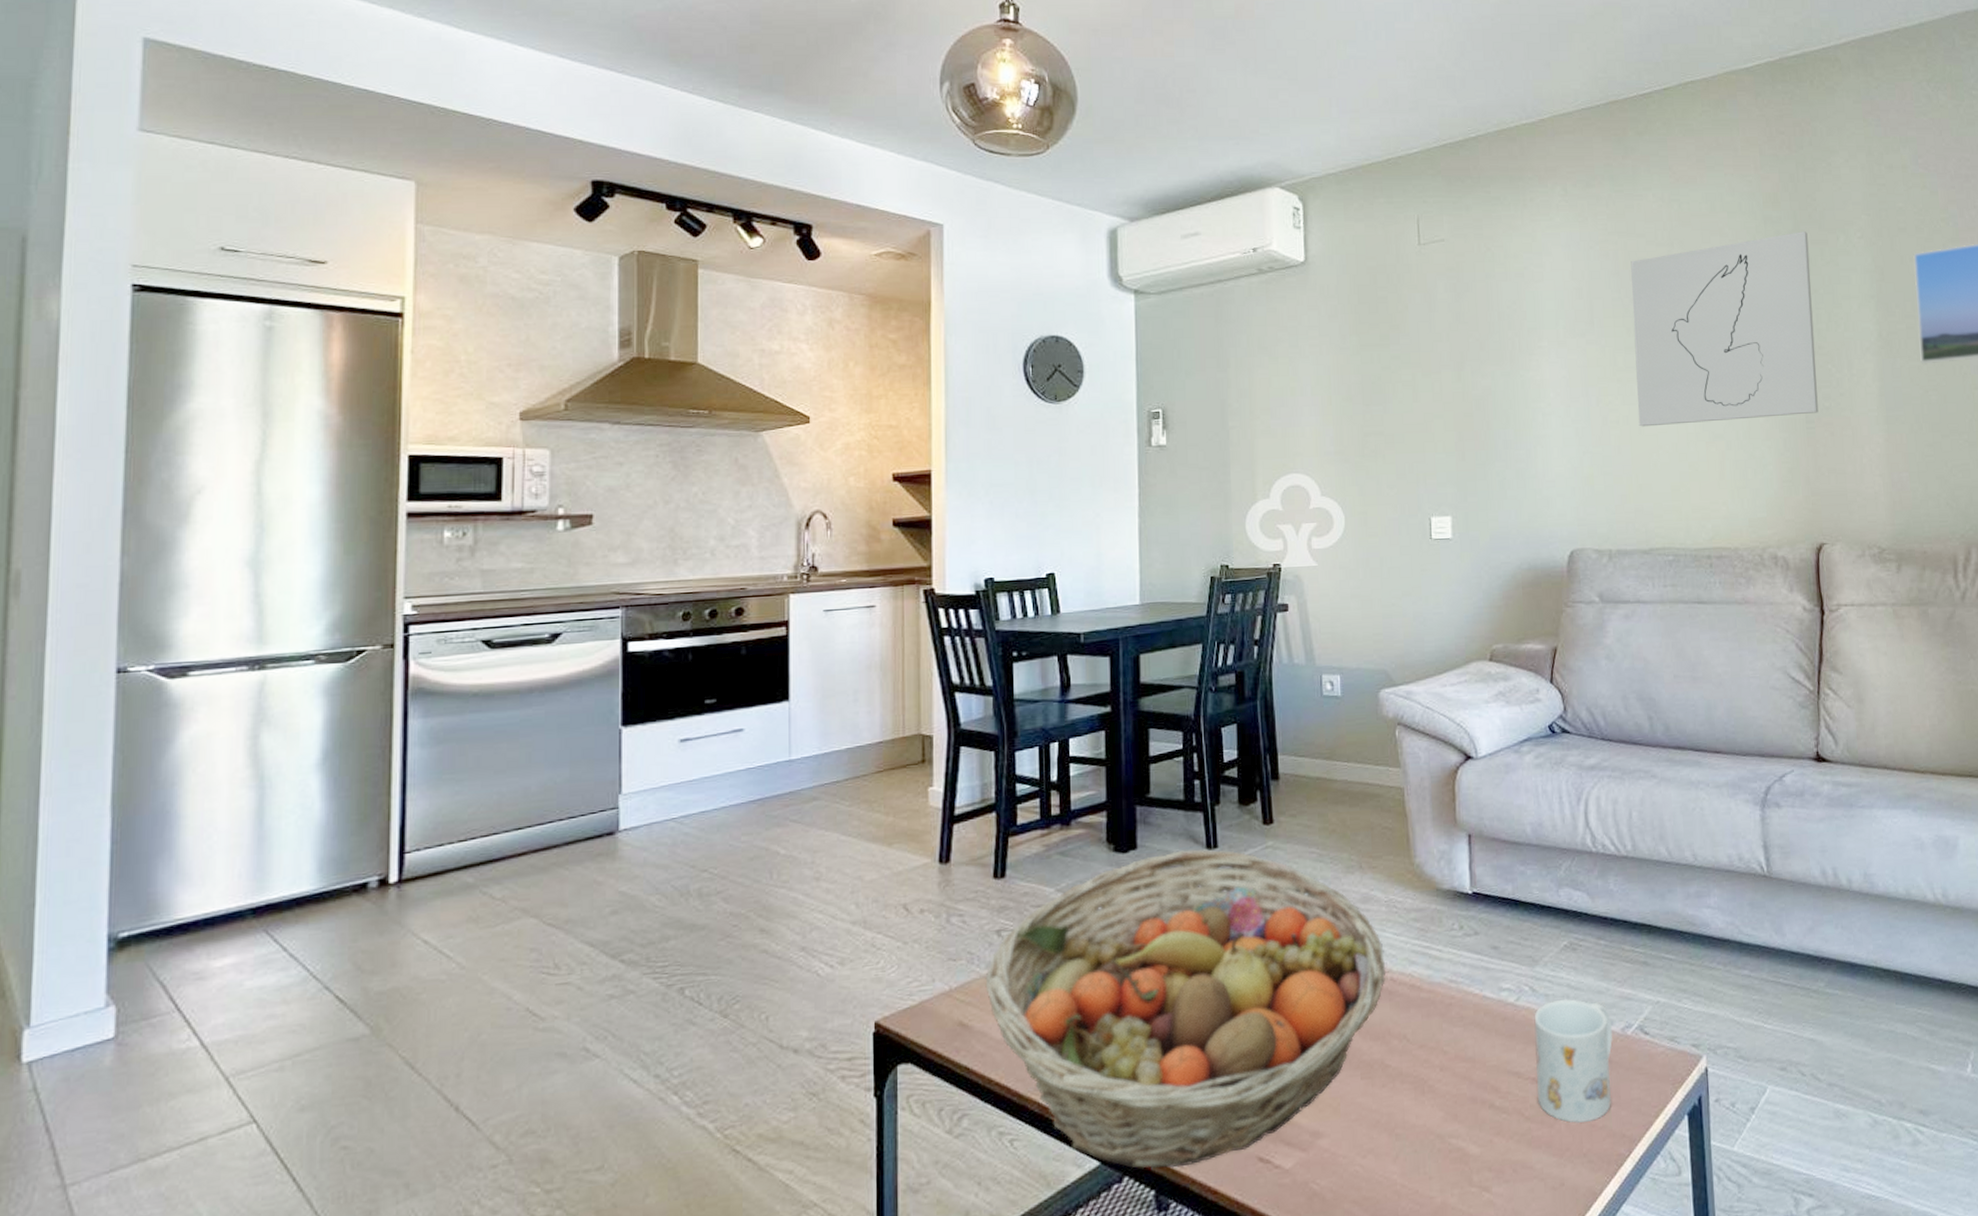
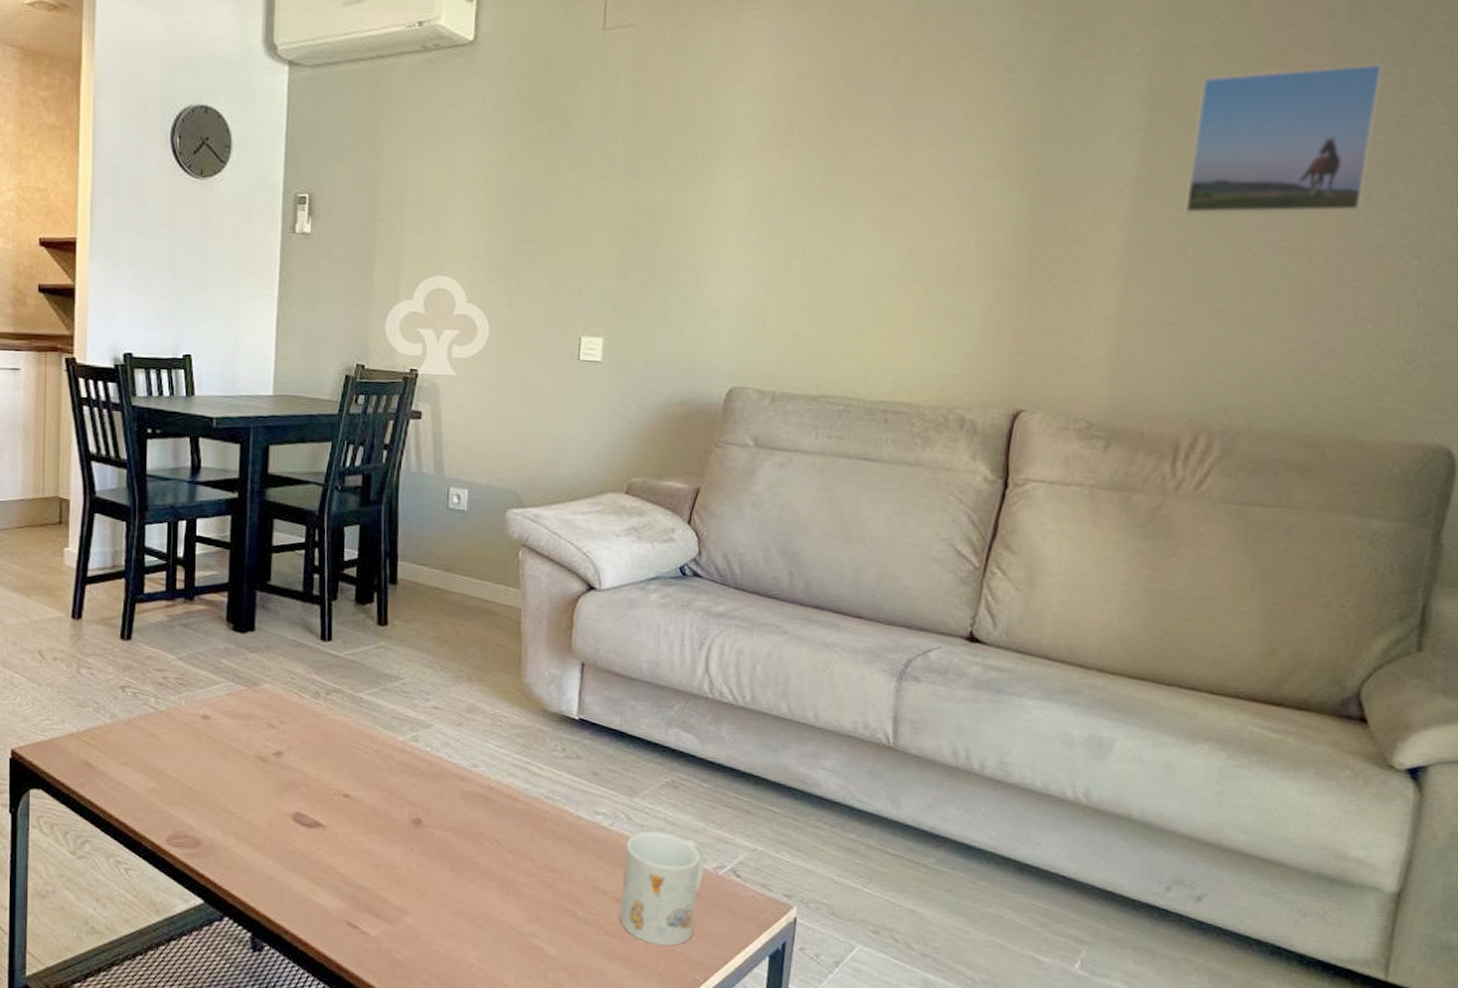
fruit basket: present [985,849,1386,1170] -> none [109,638,485,918]
wall art: present [1631,230,1819,427] -> none [827,40,1072,262]

